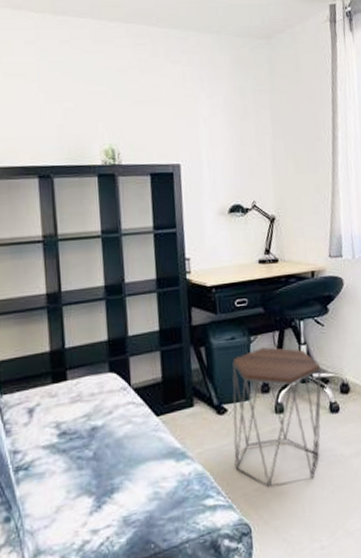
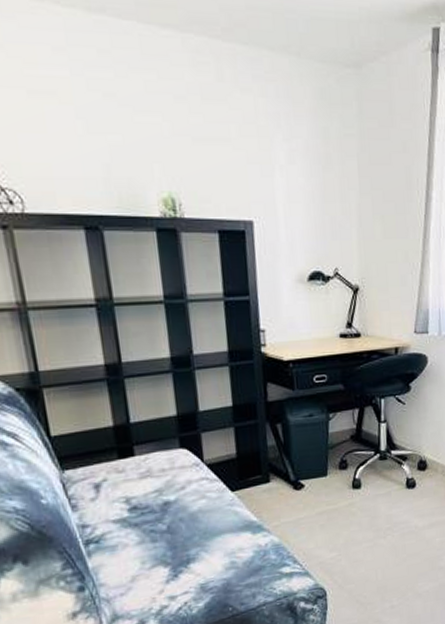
side table: present [232,347,322,488] -> none [310,424,401,557]

